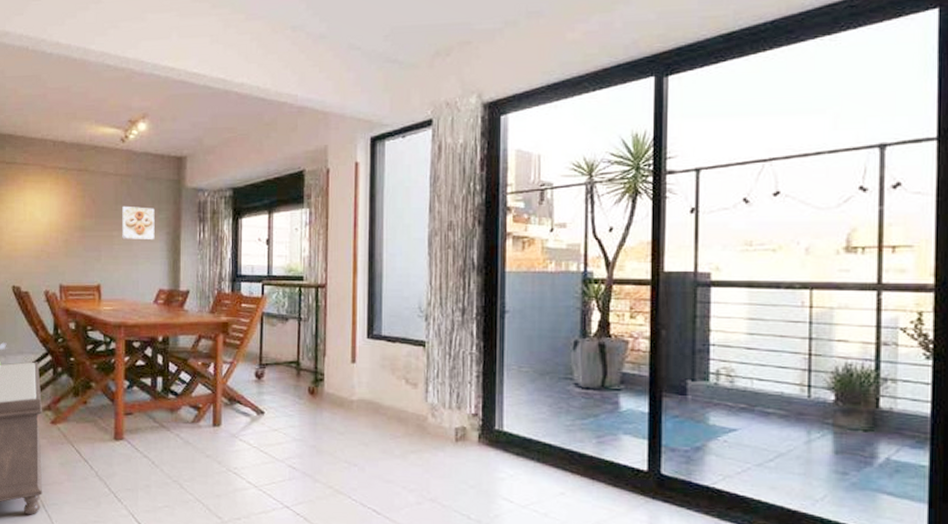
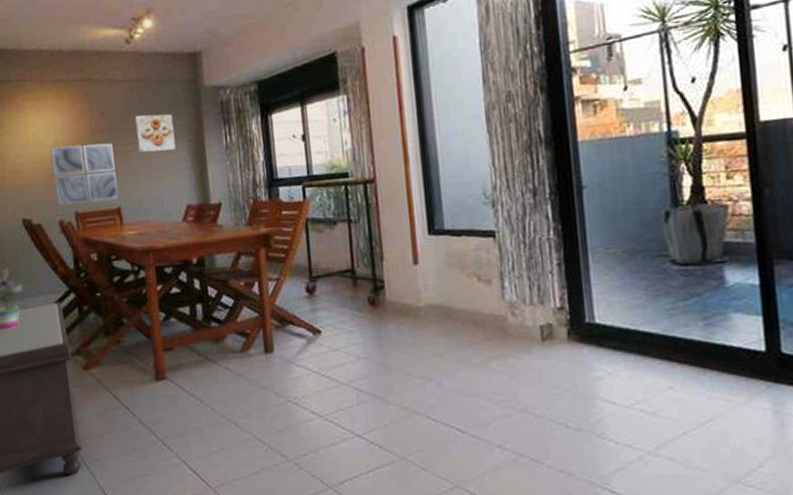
wall art: none [44,225,100,278] -> present [50,142,119,206]

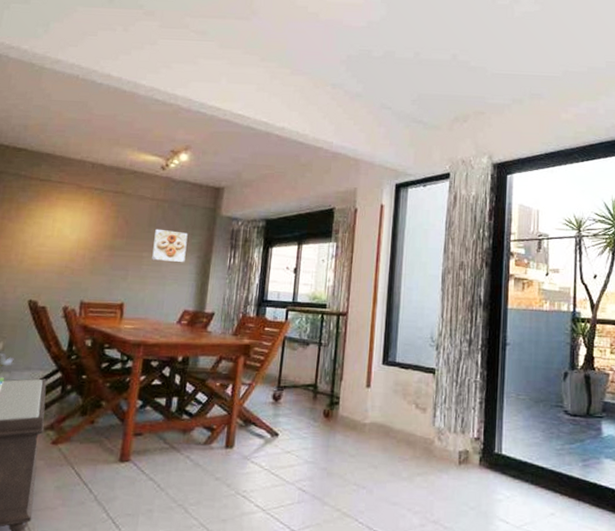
wall art: present [50,142,119,206] -> none [65,242,129,296]

